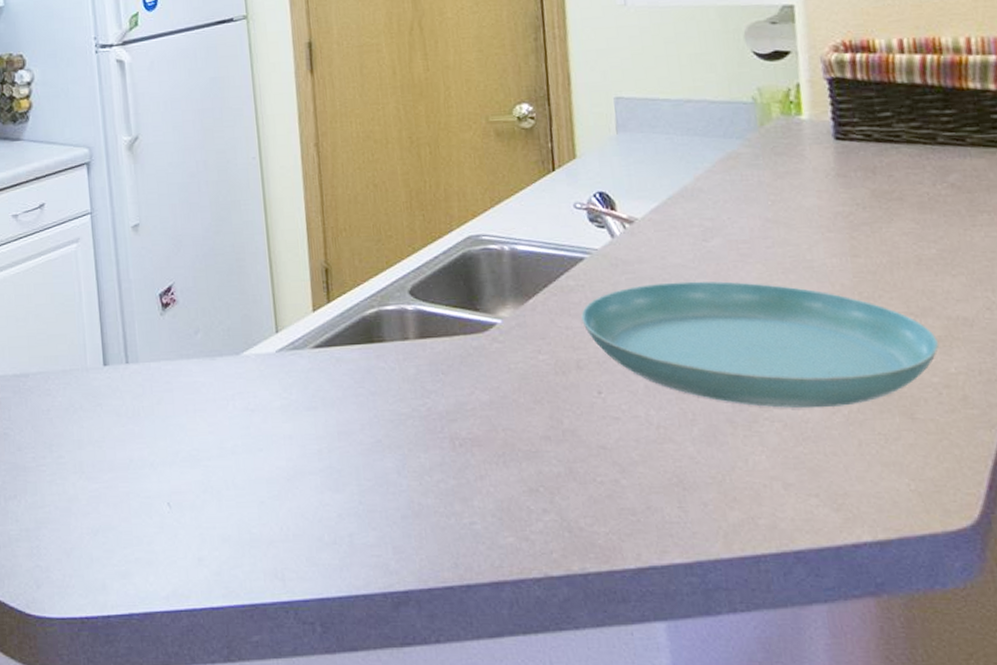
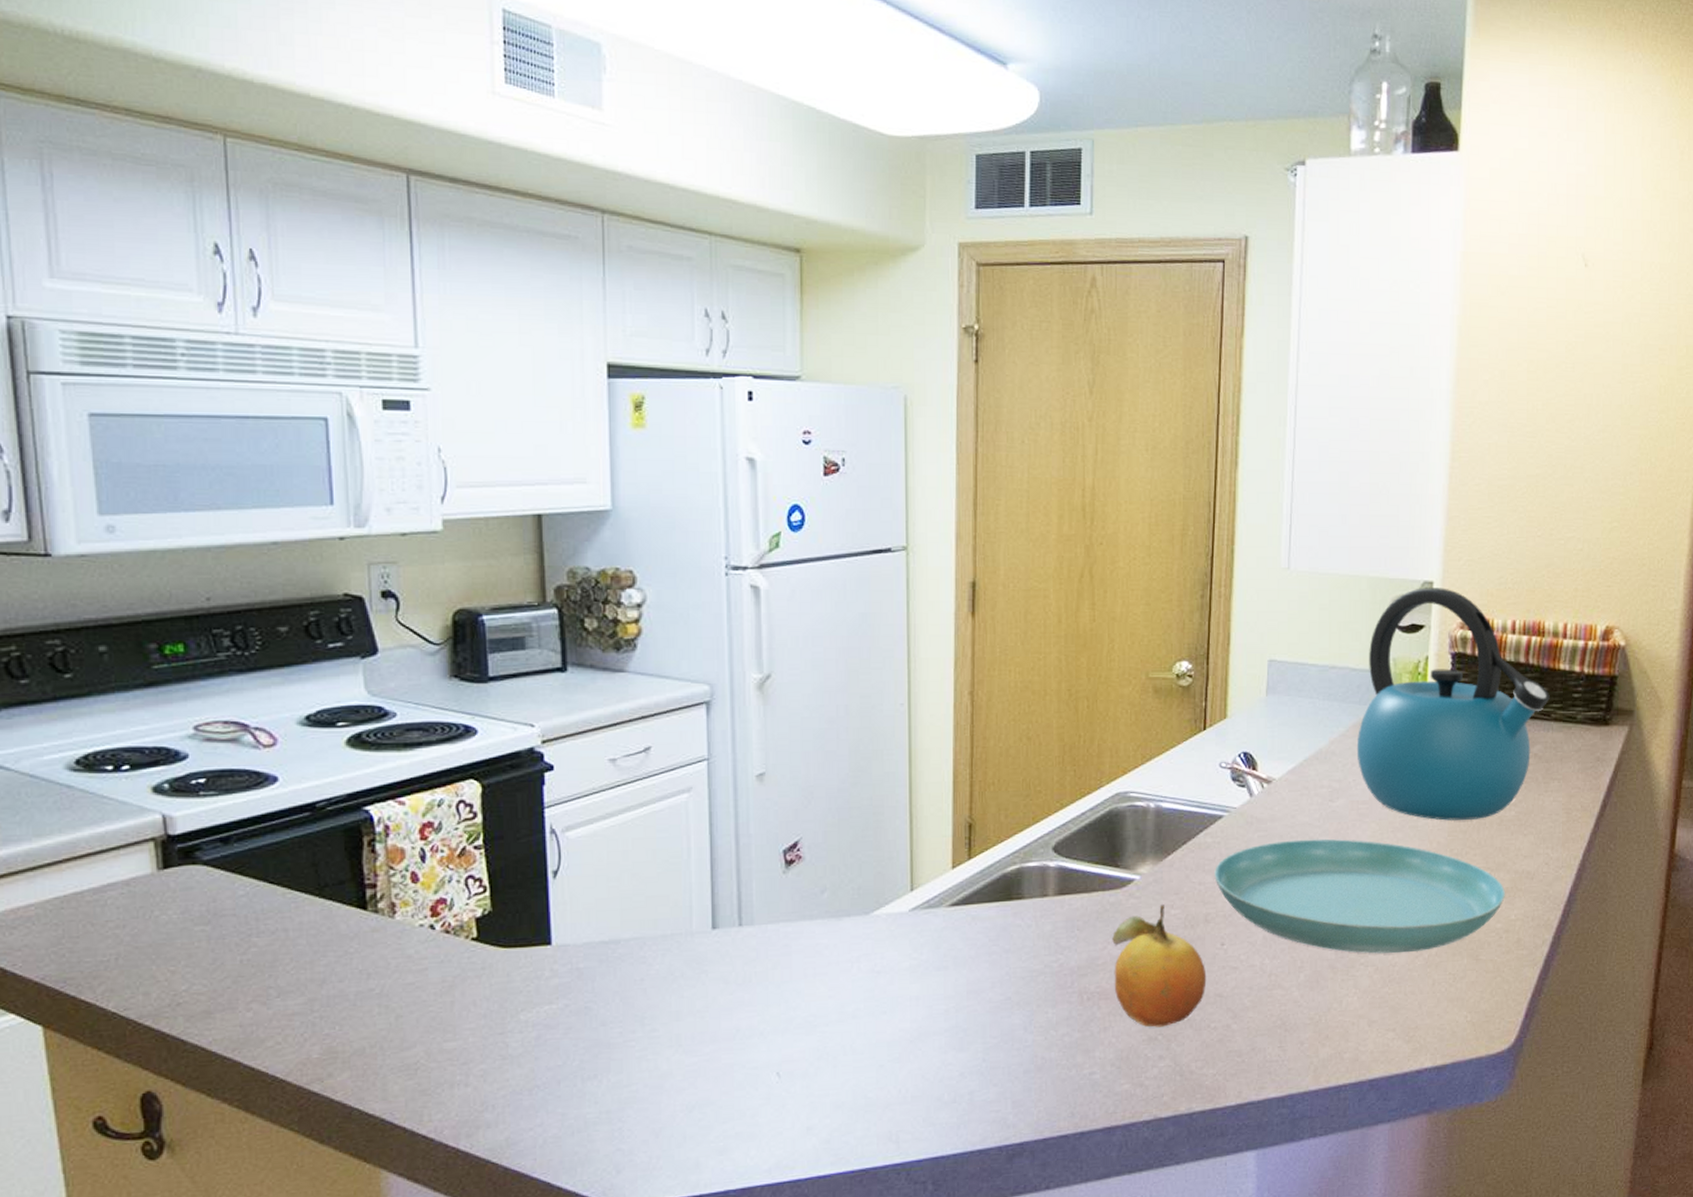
fruit: none [479,349,587,478] -> present [1112,904,1207,1027]
kettle: none [726,10,961,260] -> present [1356,588,1550,821]

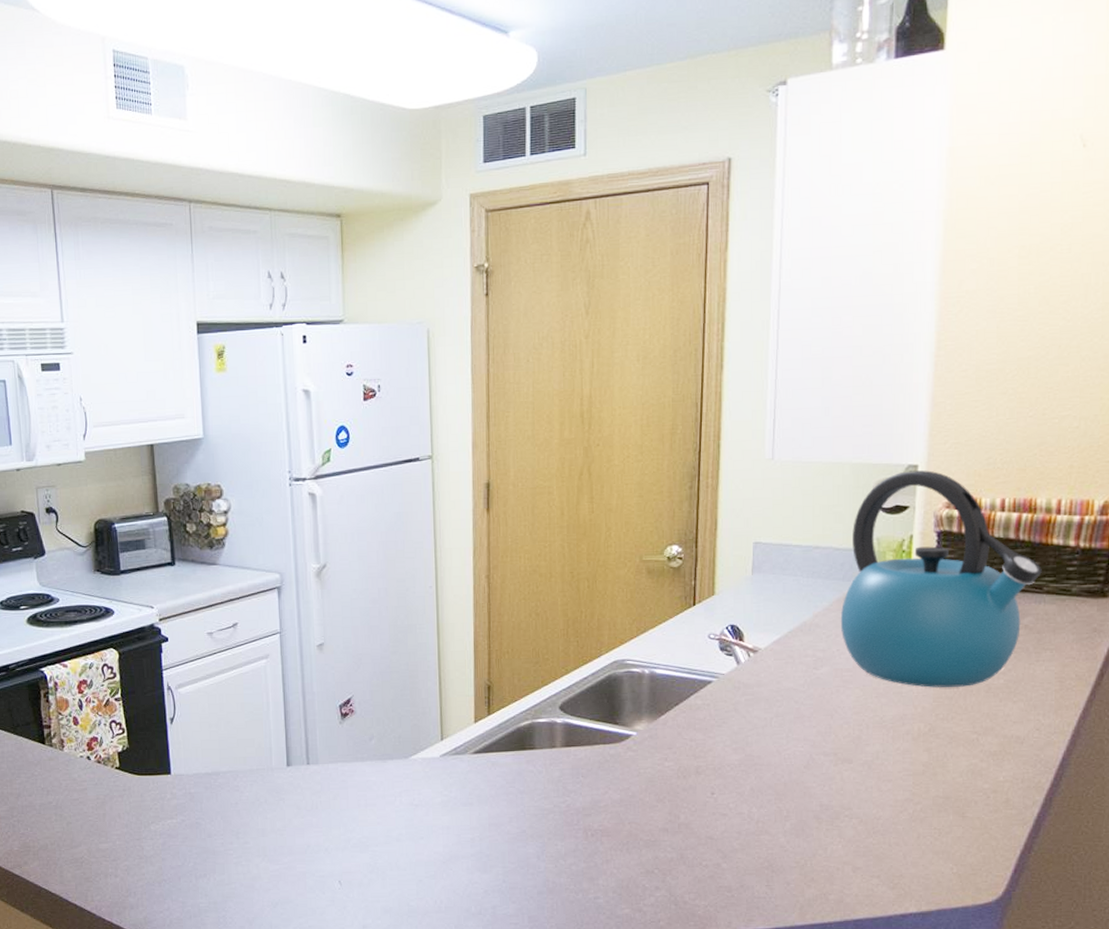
fruit: present [1112,904,1207,1027] -> none [612,757,698,862]
saucer: present [1214,839,1505,954] -> none [704,702,993,808]

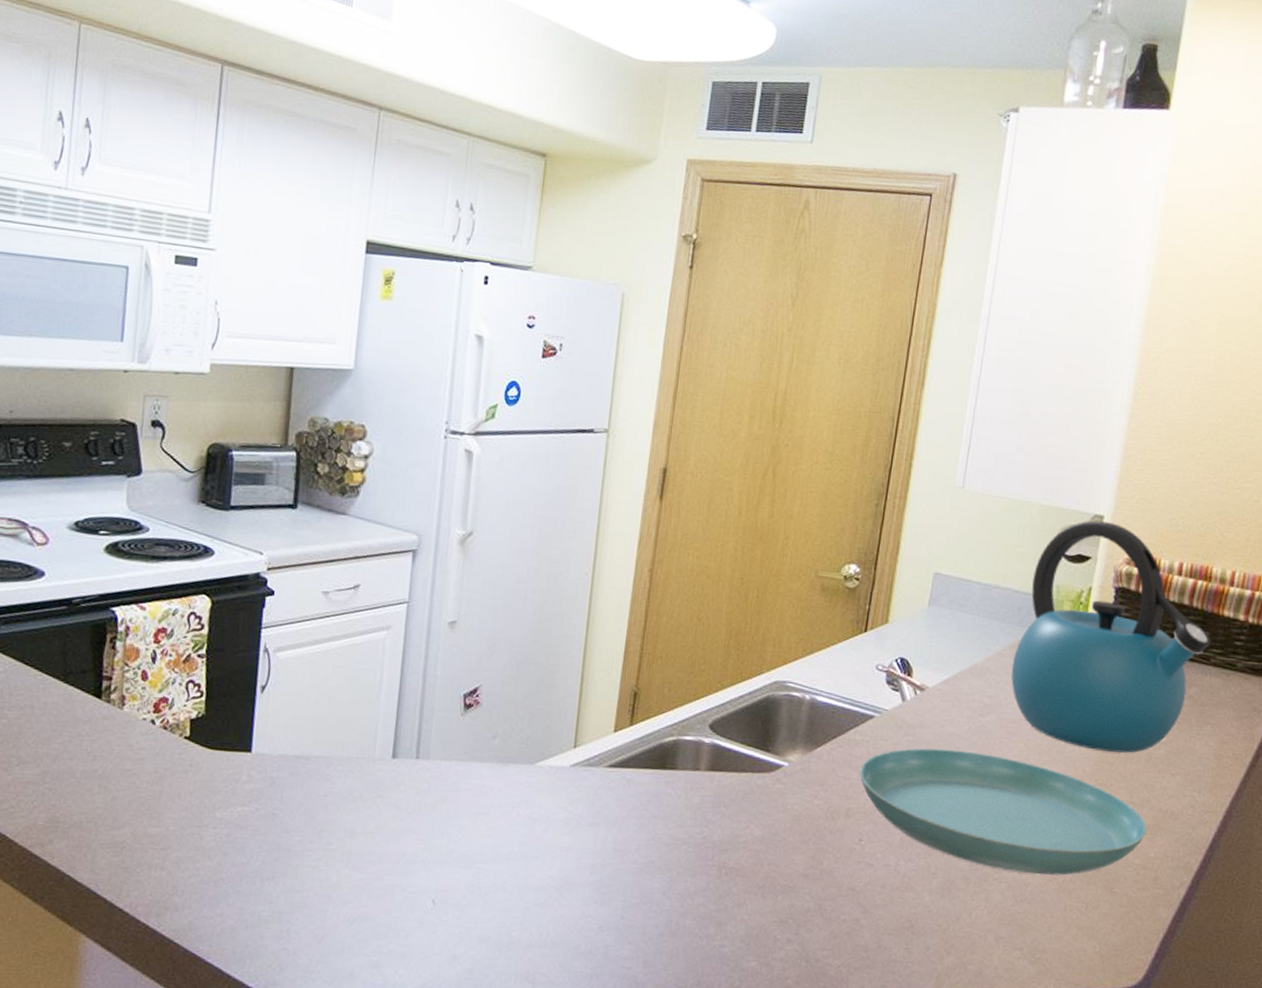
saucer: none [704,702,993,808] -> present [859,748,1147,875]

